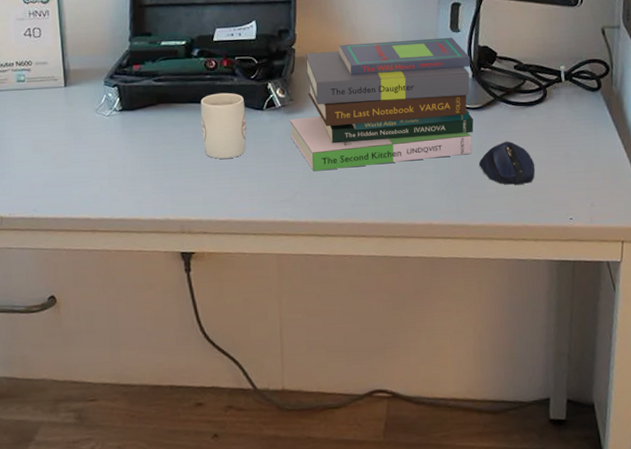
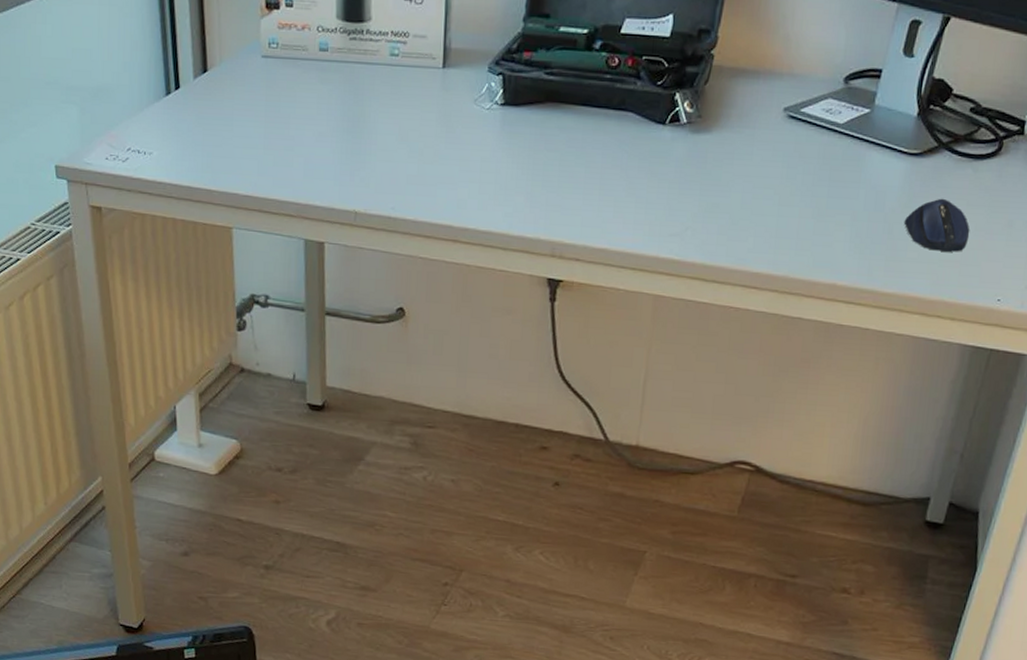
mug: present [200,92,247,159] -> none [590,97,646,177]
books: present [289,37,474,171] -> none [691,55,920,209]

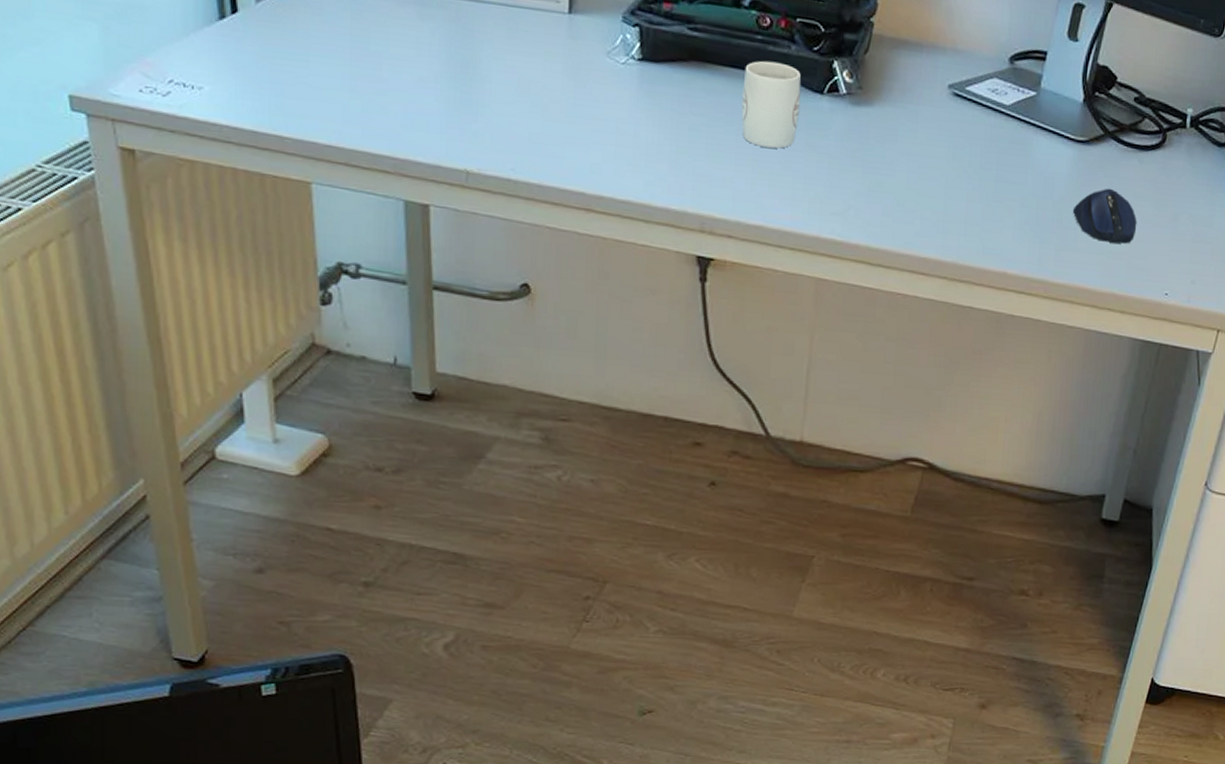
mug: none [590,97,646,177] -> present [741,60,802,149]

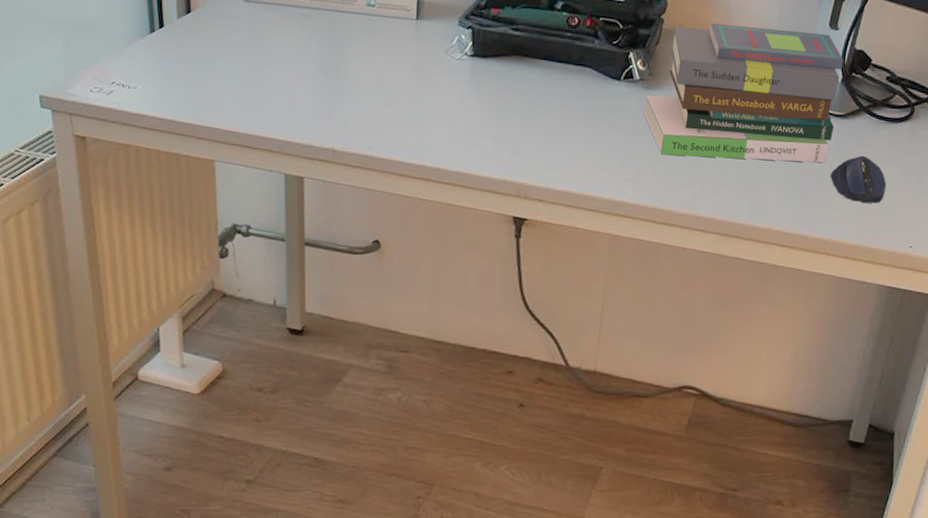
mug: present [741,60,802,149] -> none [552,53,603,127]
books: none [852,28,1085,197] -> present [643,22,844,163]

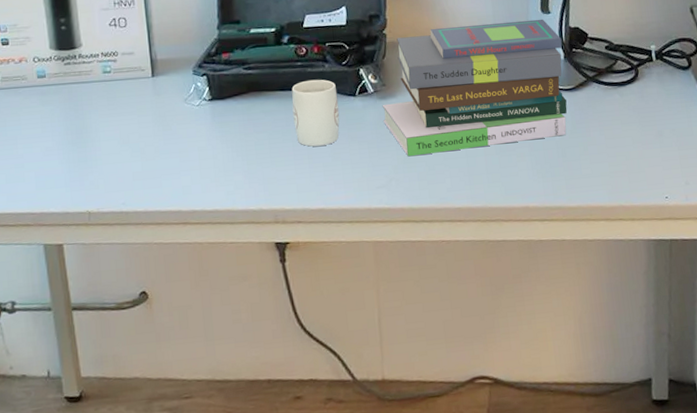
mug: none [552,53,603,127] -> present [291,79,340,147]
computer mouse: present [830,155,887,204] -> none [573,121,630,165]

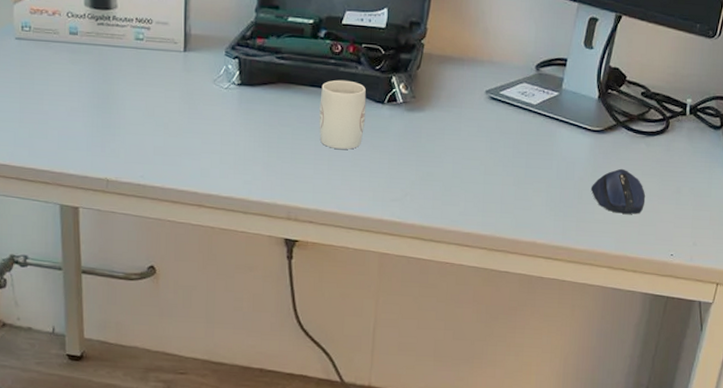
books: present [382,19,567,157] -> none [408,45,600,177]
computer mouse: none [573,121,630,165] -> present [590,168,646,214]

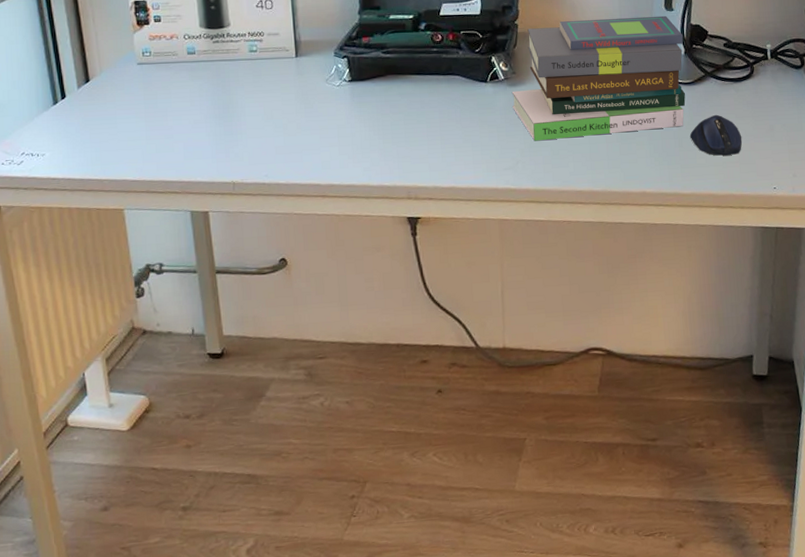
mug: present [319,79,367,150] -> none [426,65,472,128]
books: none [408,45,600,177] -> present [511,15,686,141]

